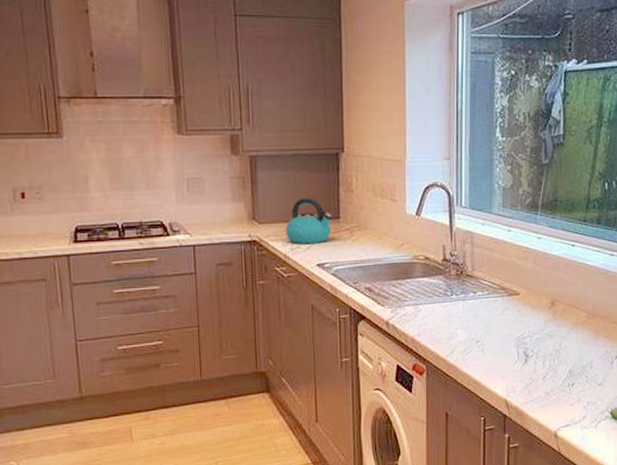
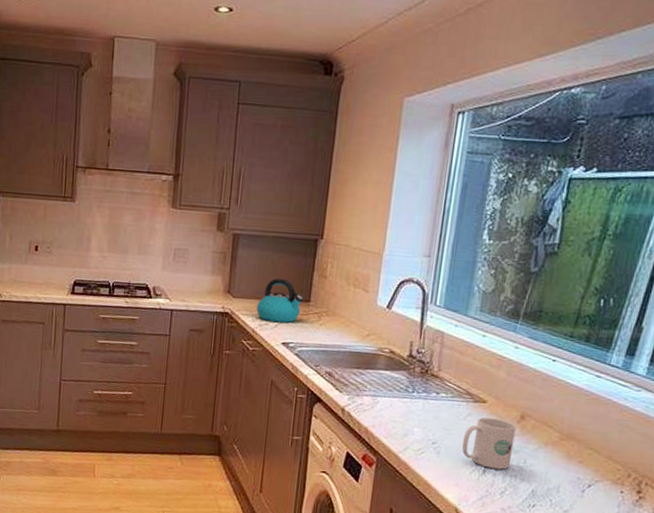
mug: none [503,308,549,357] -> present [461,417,517,470]

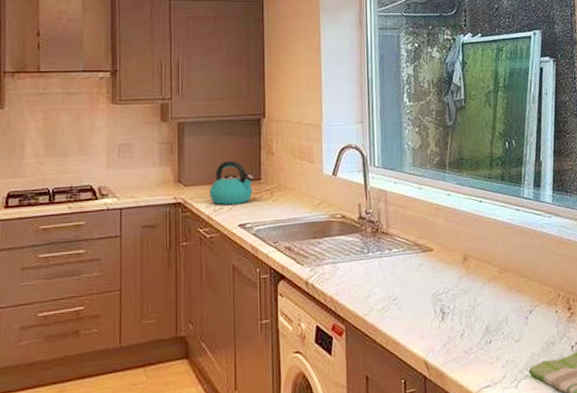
mug: present [461,417,517,470] -> none [419,263,464,314]

